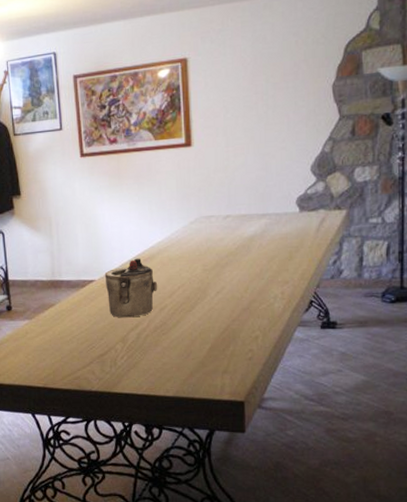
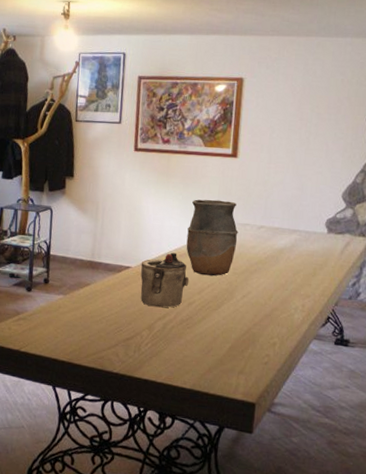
vase: none [149,194,204,277] -> present [186,199,238,276]

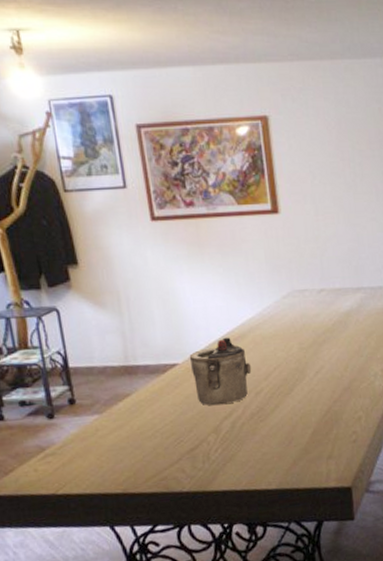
vase: present [186,199,238,276] -> none [236,266,298,358]

